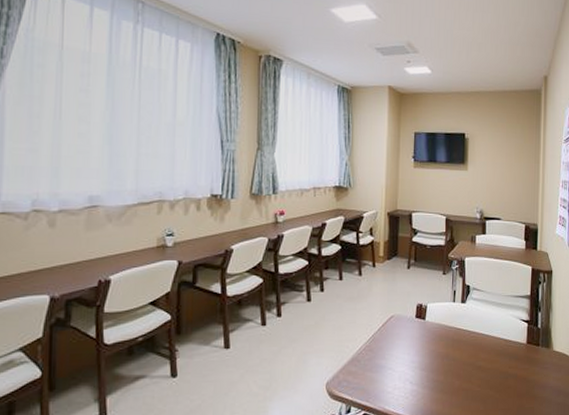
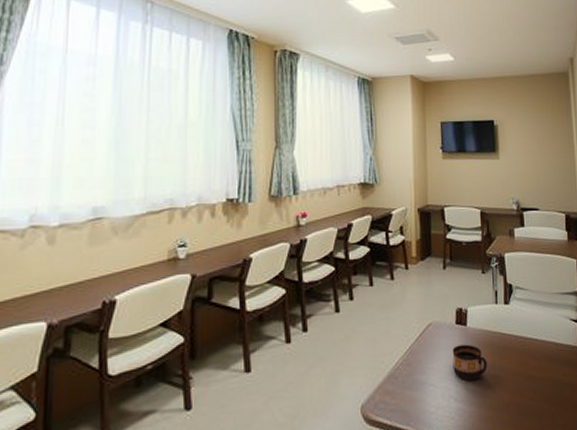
cup: none [410,336,442,368] -> present [452,344,488,381]

